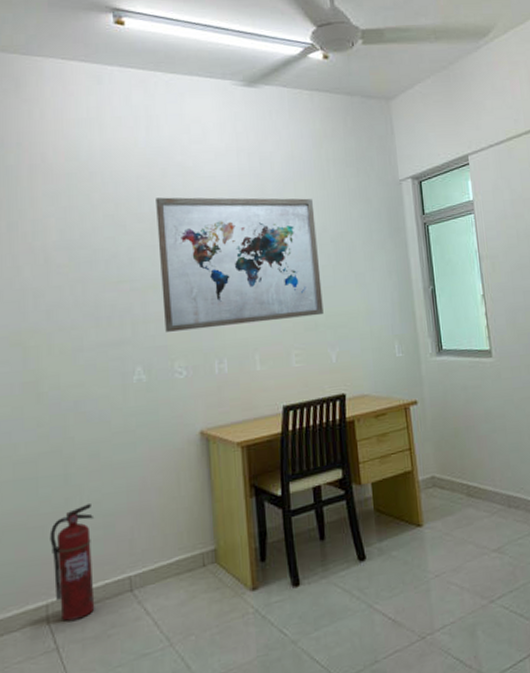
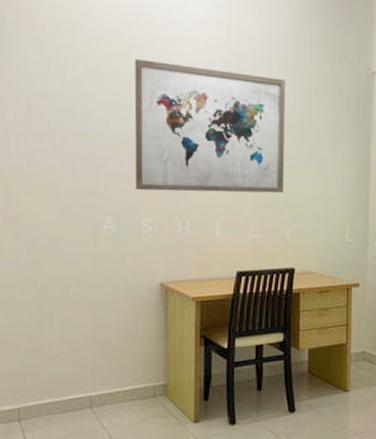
fire extinguisher: present [49,504,95,621] -> none [23,331,63,424]

